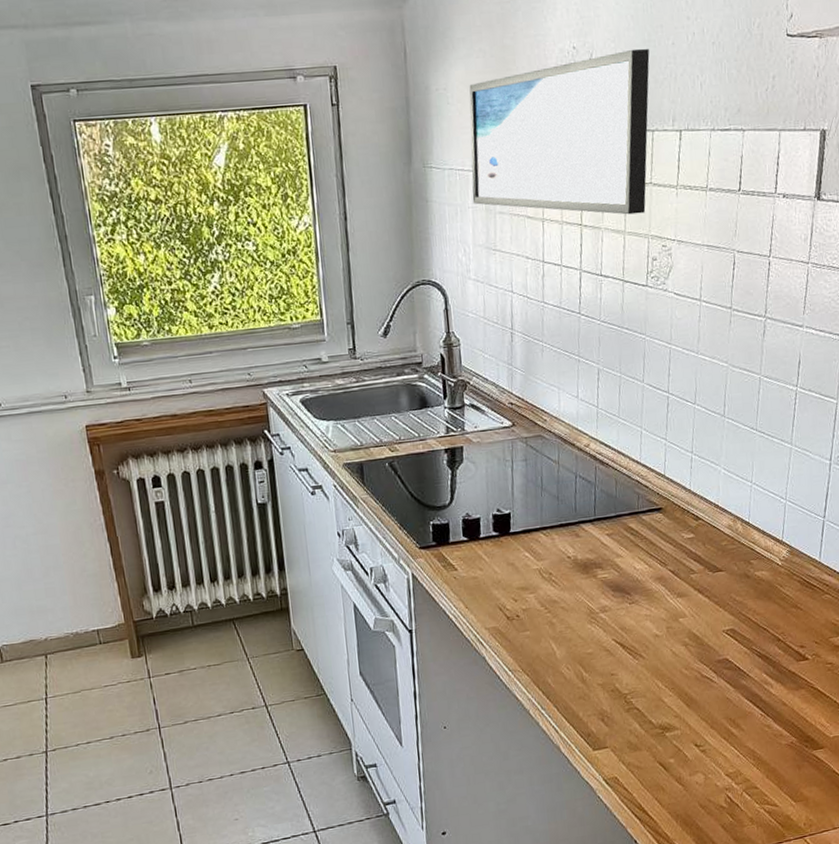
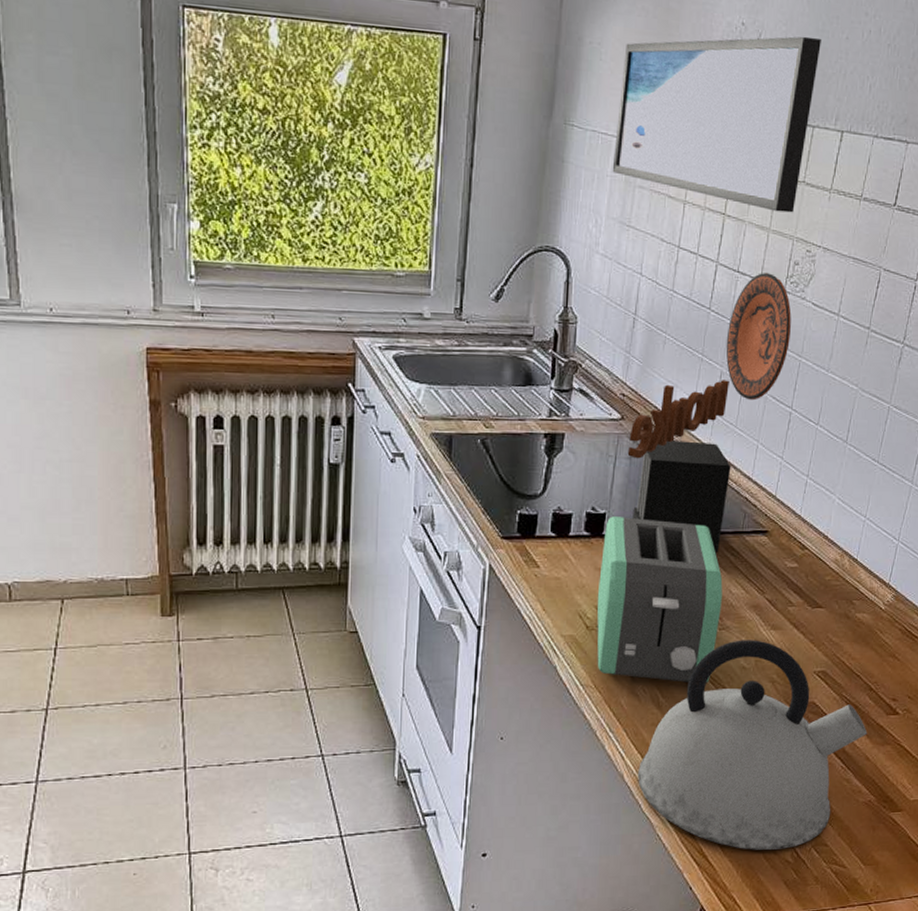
toaster: none [511,511,629,658] -> present [597,516,723,682]
knife block: none [522,376,620,534] -> present [627,380,731,552]
kettle: none [572,608,781,801] -> present [637,640,868,850]
decorative plate: none [599,271,659,391] -> present [726,272,792,401]

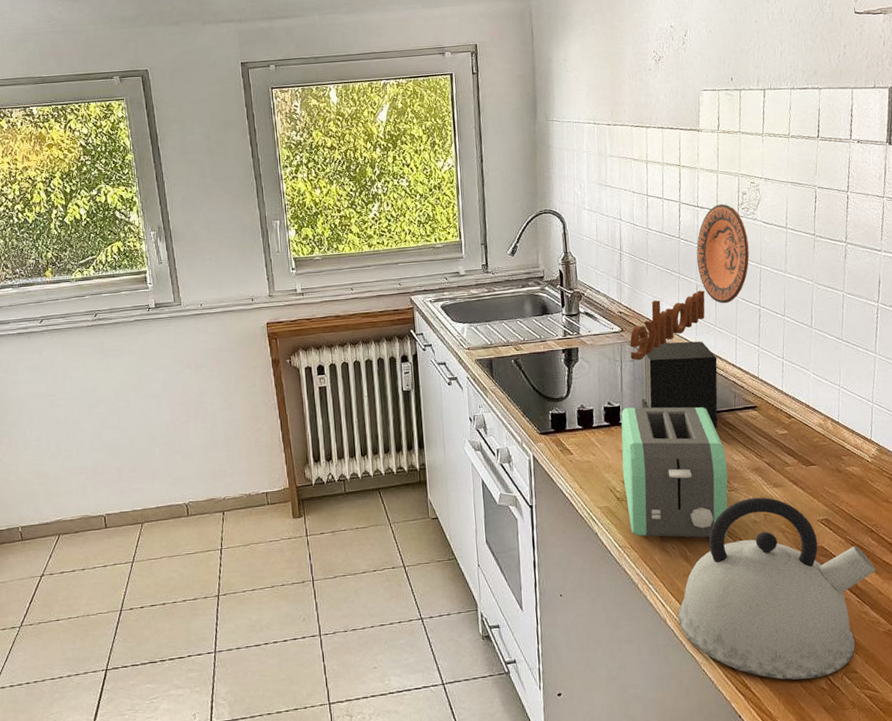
wall art: present [612,36,821,213] -> none [584,25,736,158]

